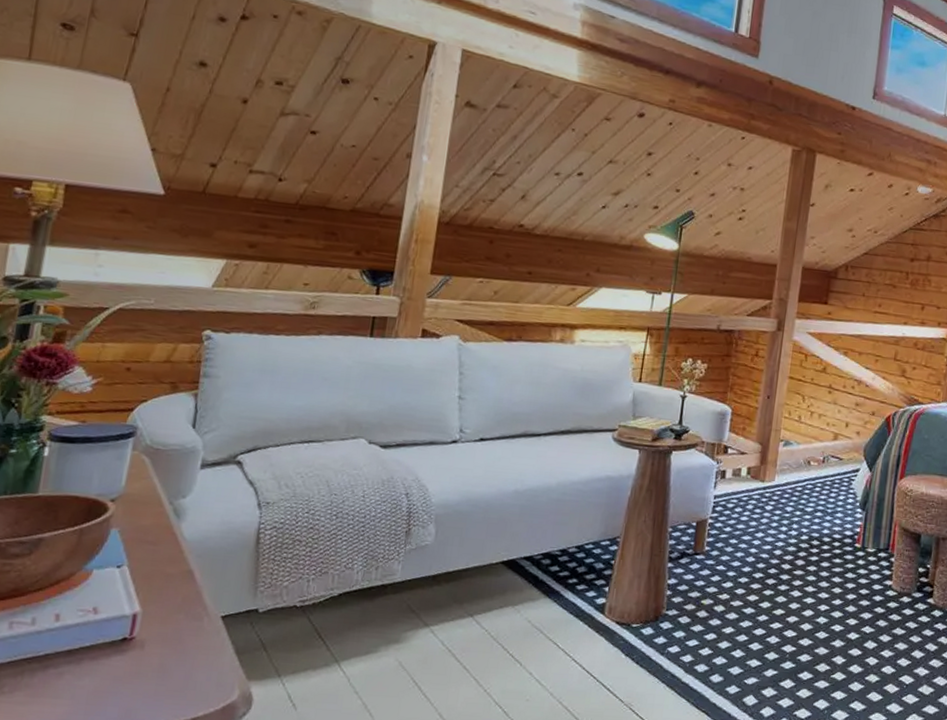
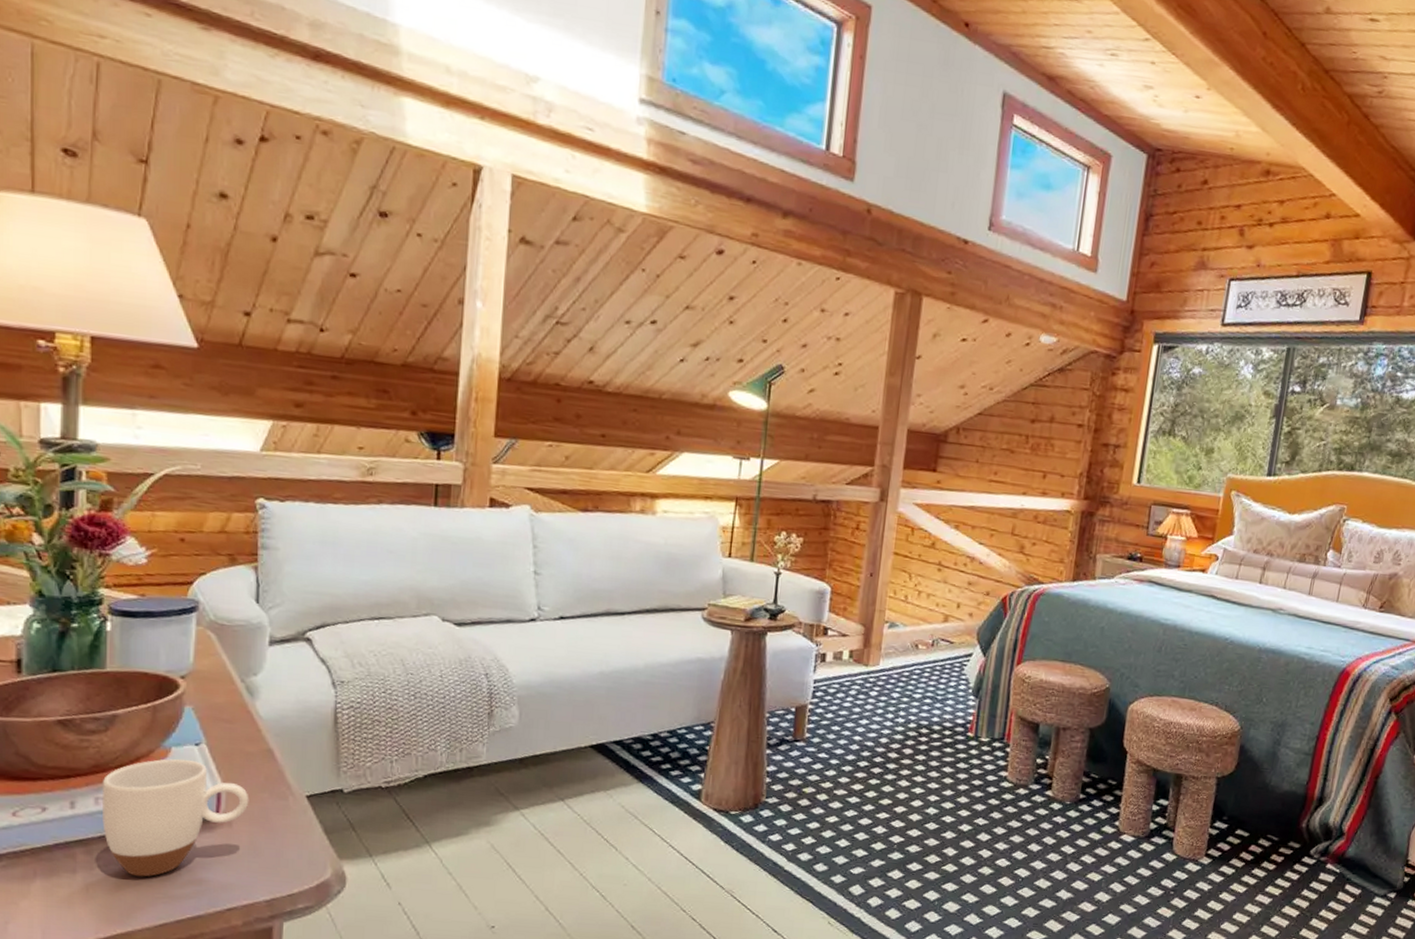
mug: none [13,581,165,703] -> present [102,758,249,877]

